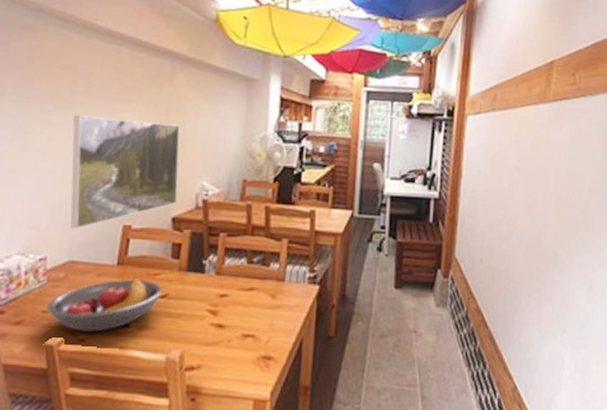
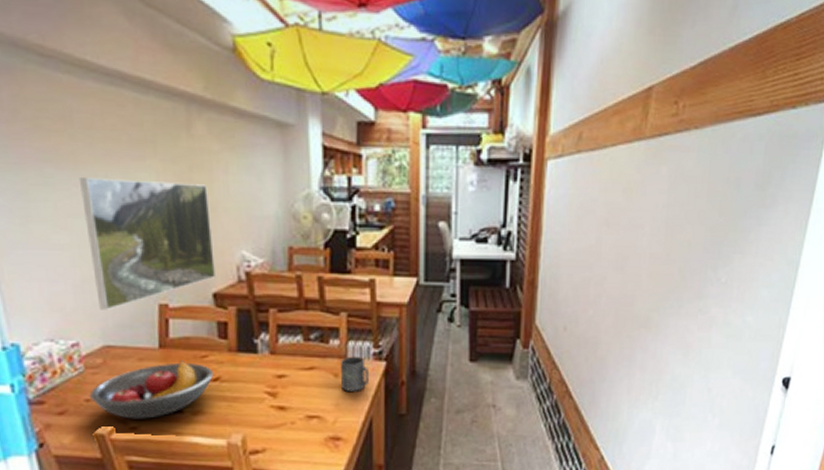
mug: none [277,279,304,313] -> present [340,356,370,391]

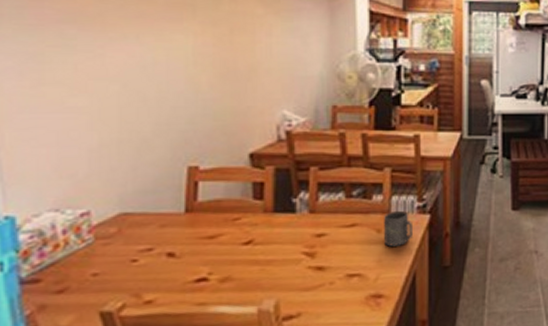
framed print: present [78,178,215,310] -> none [105,39,253,175]
fruit bowl: present [89,361,214,419] -> none [97,225,247,292]

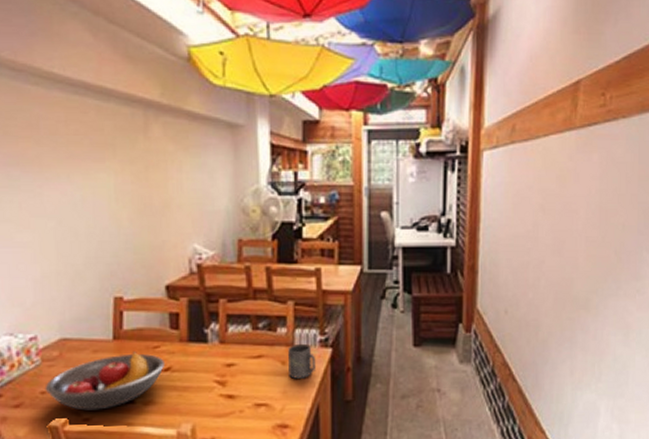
fruit bowl: none [97,225,247,292] -> present [45,352,166,411]

